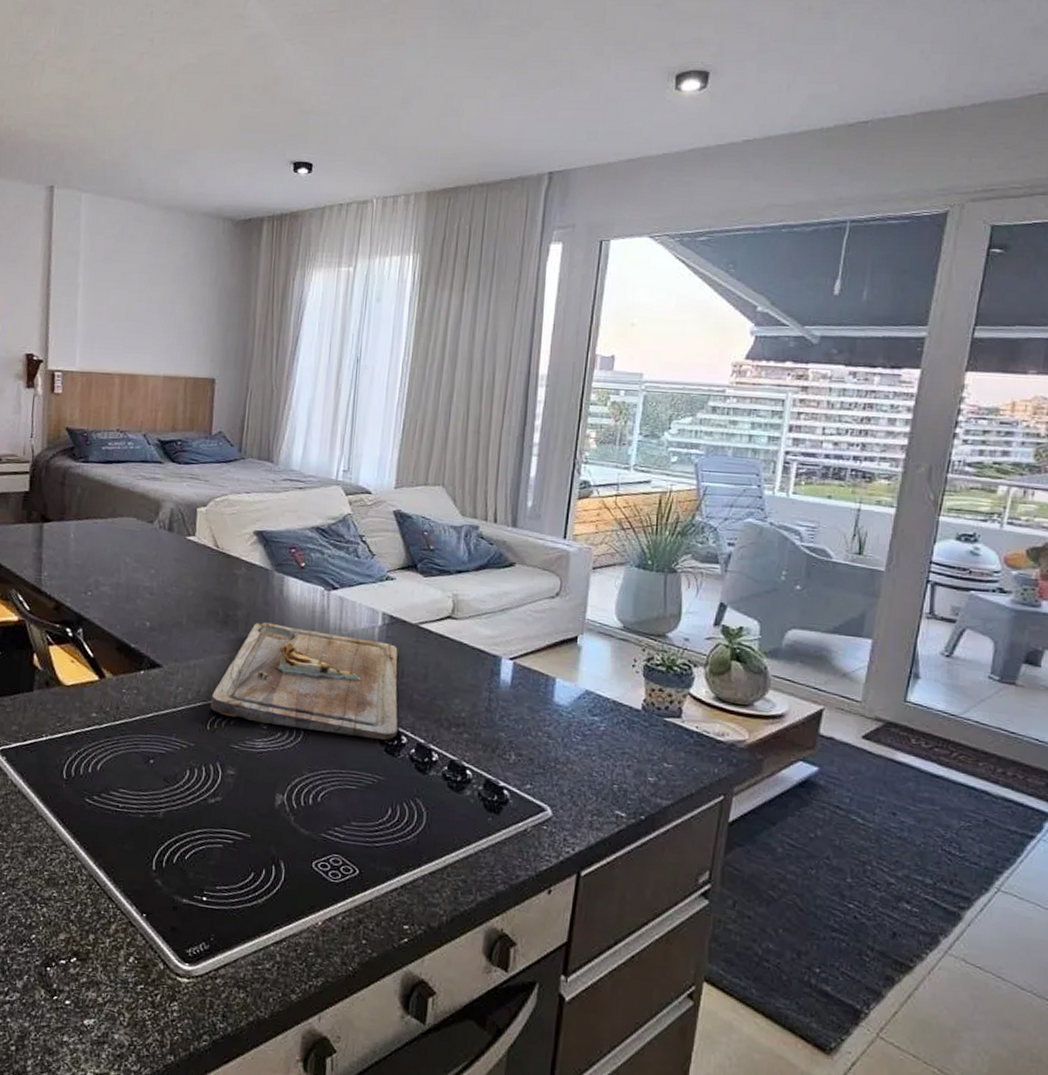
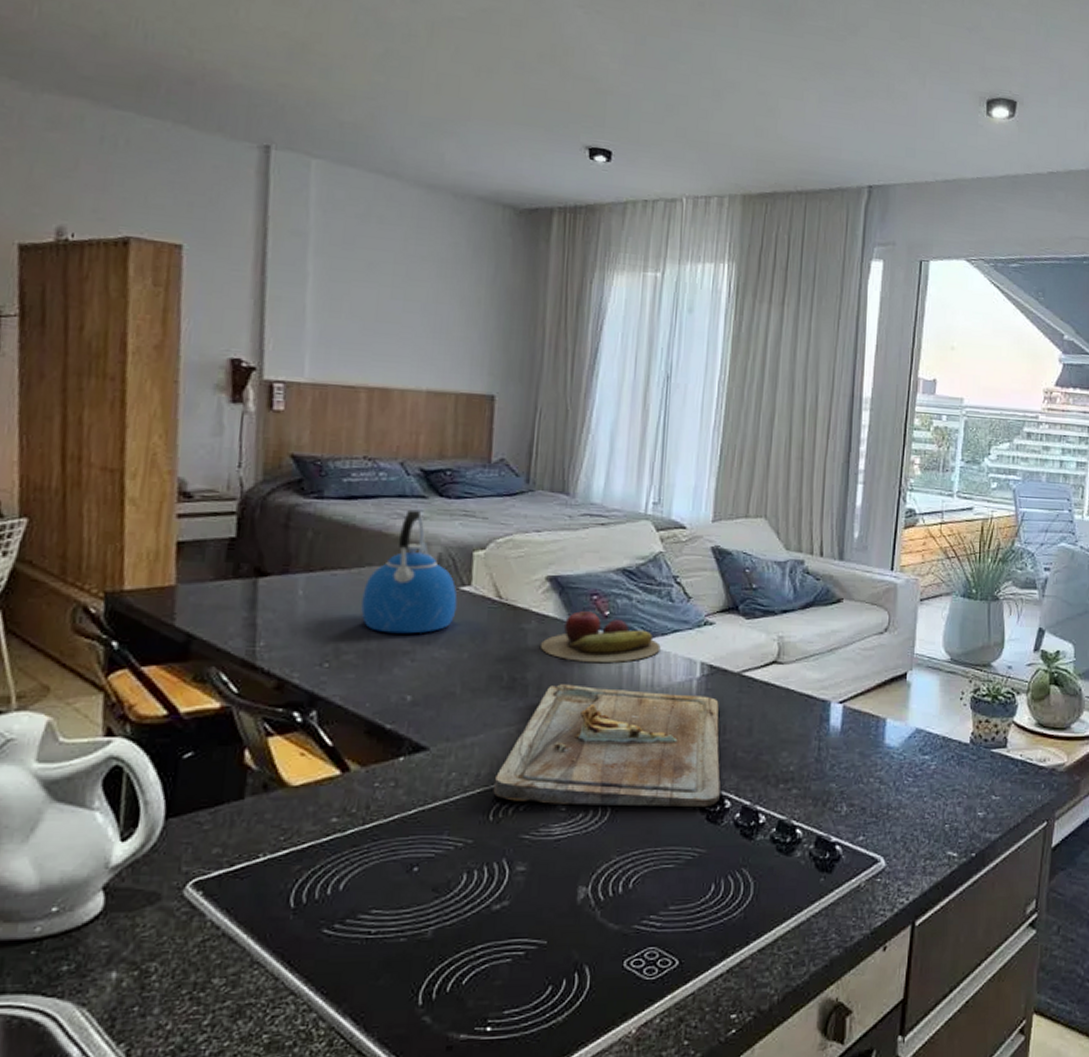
kettle: none [114,472,185,573] -> present [361,509,457,634]
fruit: none [248,557,348,608] -> present [539,605,661,662]

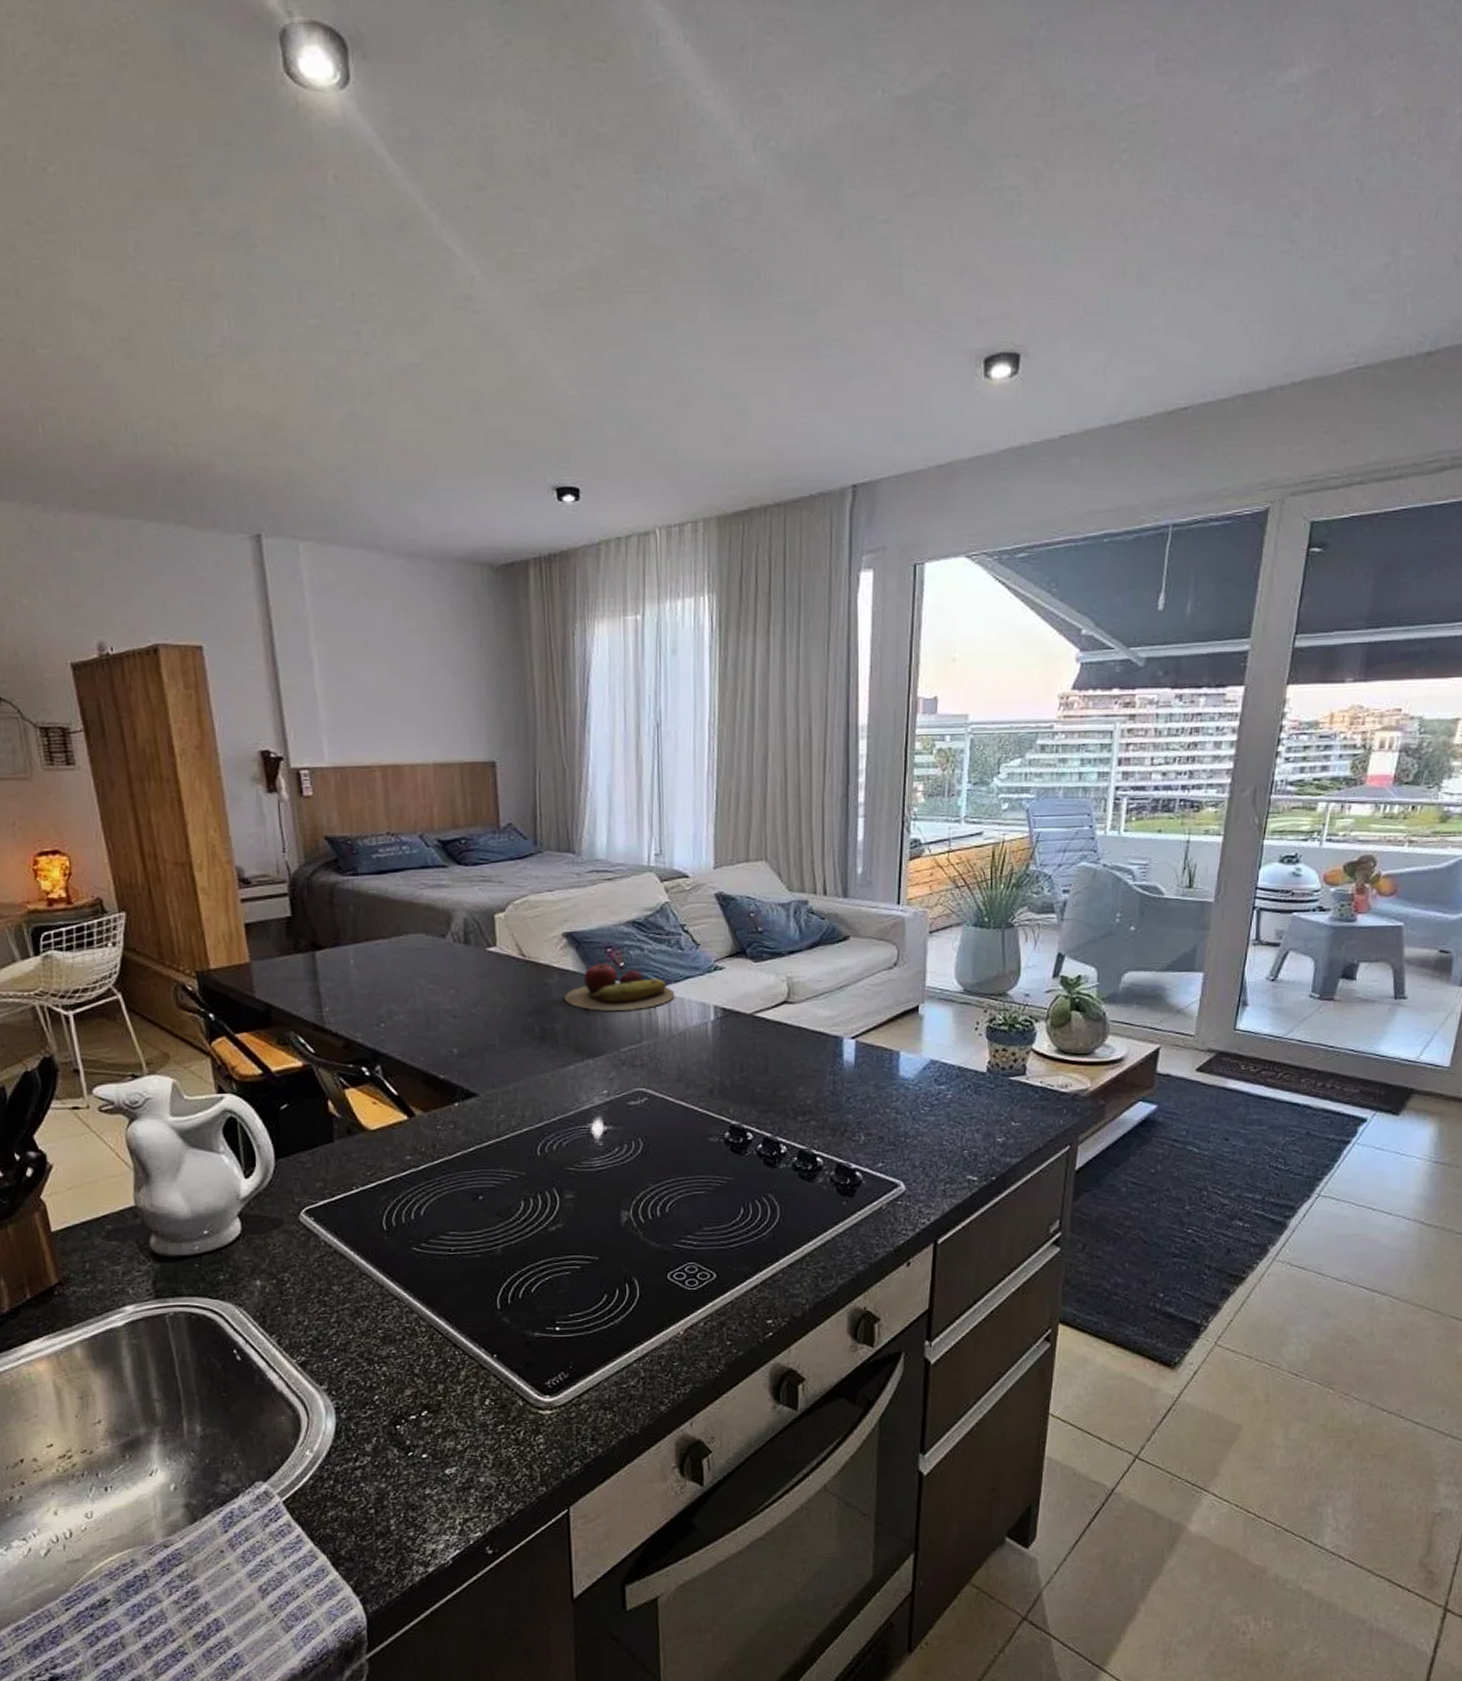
kettle: present [361,509,457,634] -> none [404,879,486,994]
cutting board: present [493,684,721,808] -> none [537,1032,743,1141]

